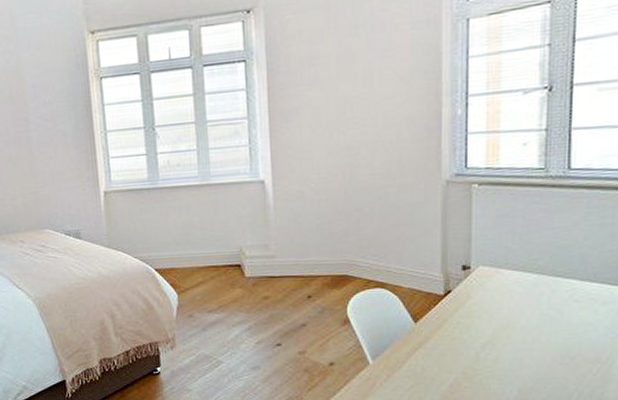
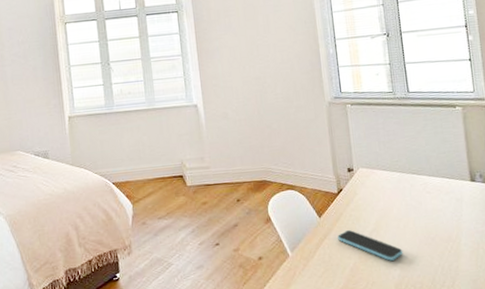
smartphone: none [437,340,526,380] -> present [338,230,403,261]

